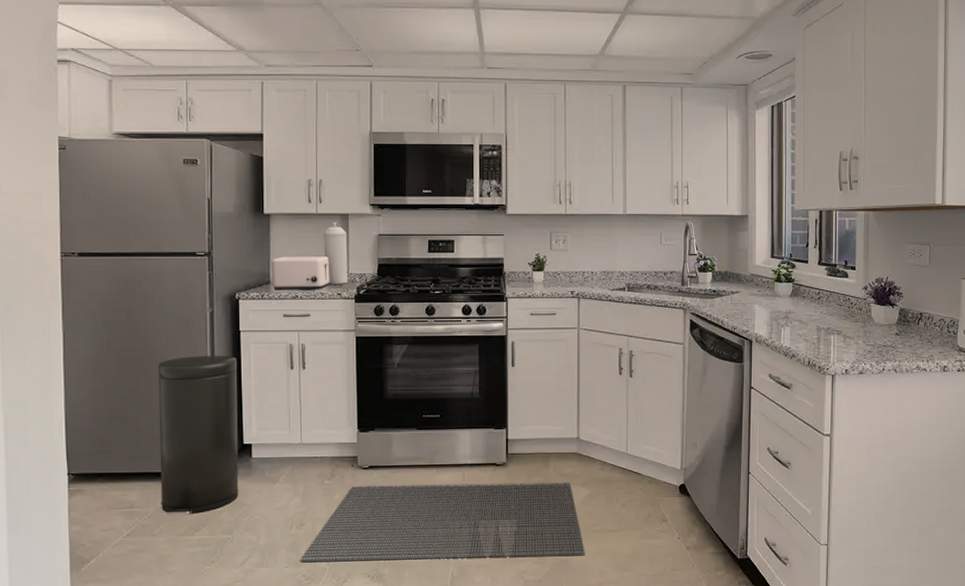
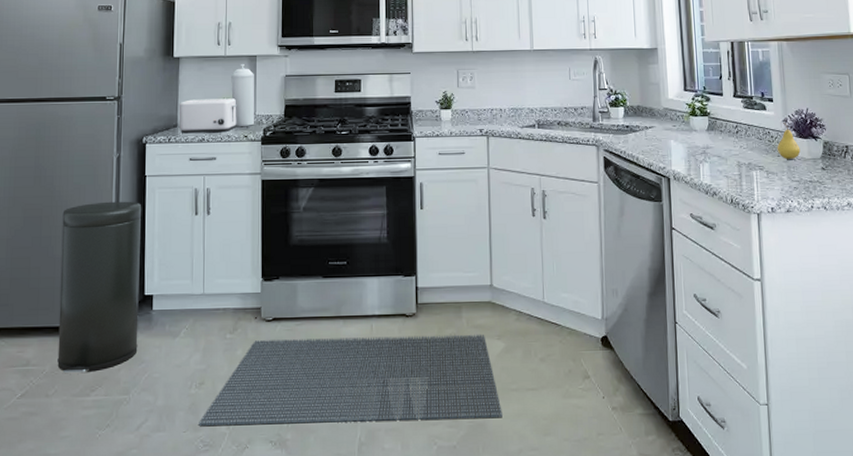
fruit: none [855,289,877,325] -> present [776,122,801,159]

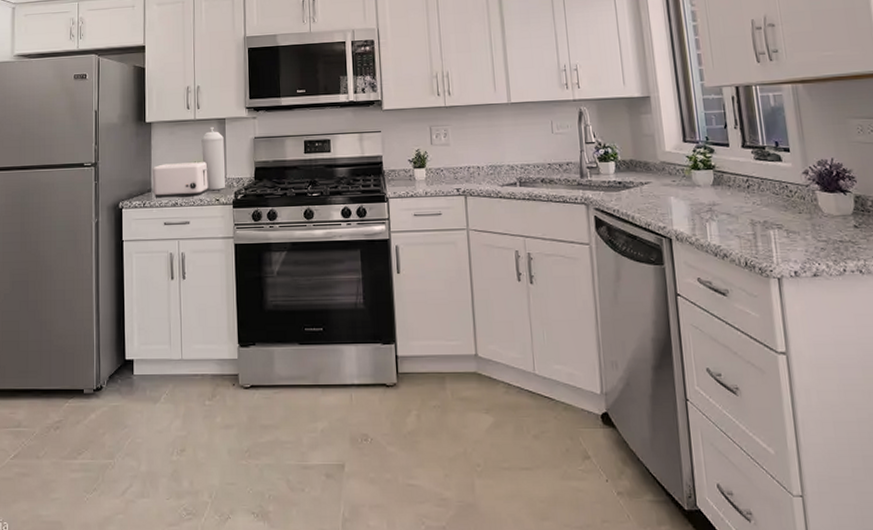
pedal bin: present [57,201,142,374] -> none [46,265,121,436]
floor mat: present [199,334,502,427] -> none [181,407,495,499]
fruit: present [776,122,801,159] -> none [797,174,827,216]

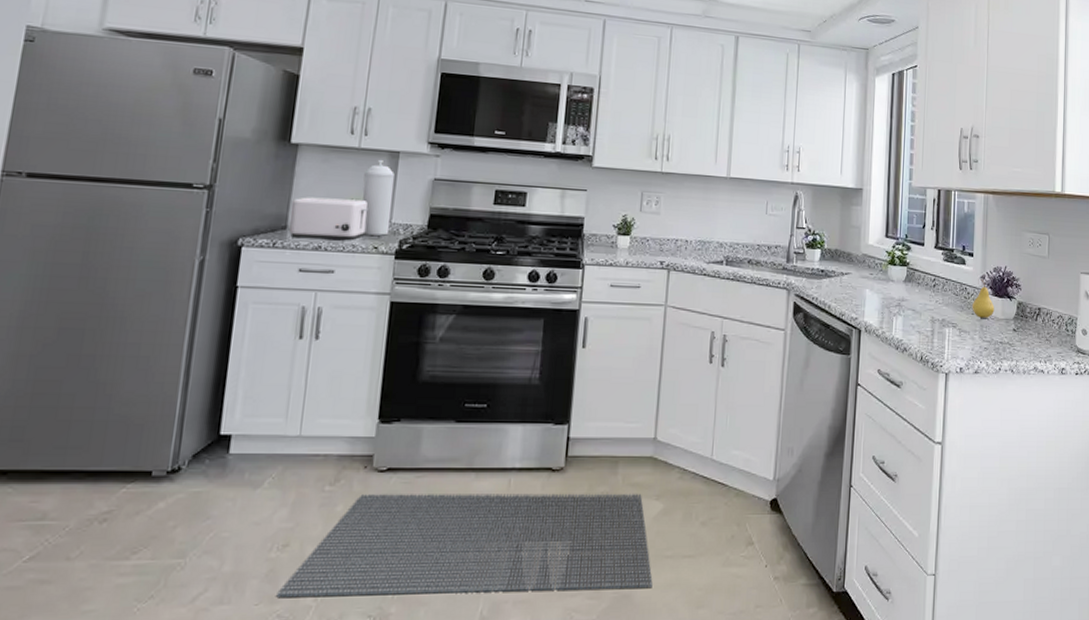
floor mat: none [181,407,495,499] -> present [276,493,653,599]
fruit: none [797,174,827,216] -> present [971,278,995,318]

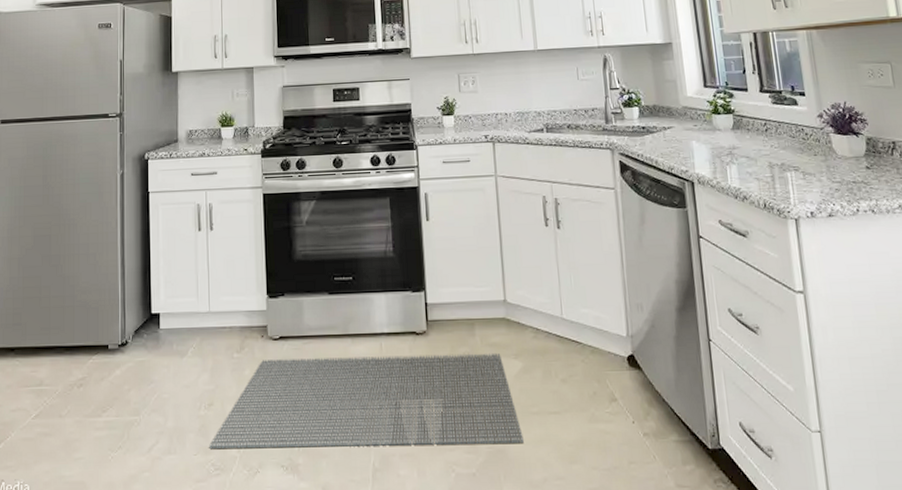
toaster: present [289,197,368,241] -> none [179,111,236,149]
canister: present [362,159,394,237] -> none [229,75,254,141]
fruit: present [971,278,995,318] -> none [812,117,840,158]

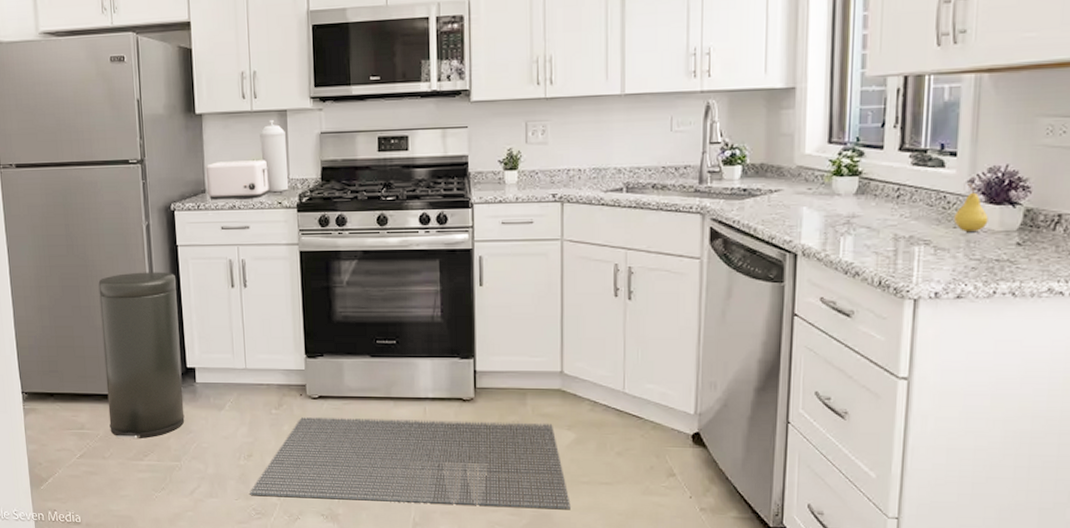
pedal bin: none [69,218,147,394] -> present [98,272,185,439]
toaster: none [179,111,236,149] -> present [205,160,269,200]
canister: none [229,75,254,141] -> present [260,119,289,193]
fruit: none [812,117,840,158] -> present [953,182,989,231]

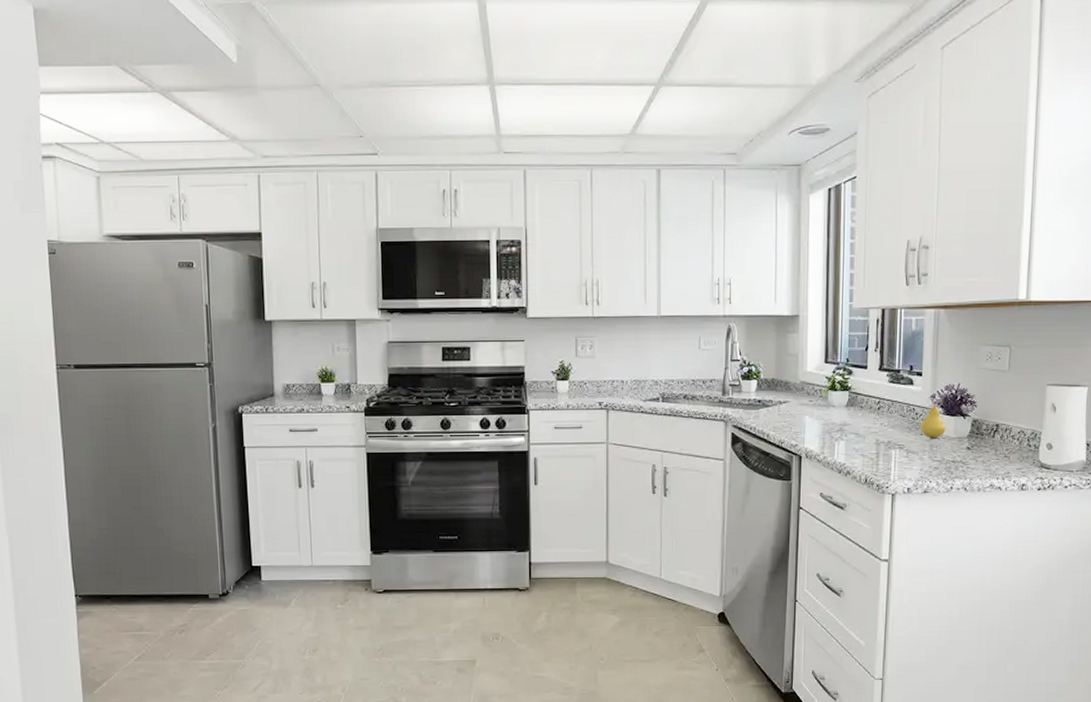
pedal bin: present [98,272,185,439] -> none [161,472,249,639]
toaster: present [205,160,269,200] -> none [274,366,338,403]
floor mat: present [250,417,571,510] -> none [314,608,615,689]
canister: present [260,119,289,193] -> none [329,328,357,397]

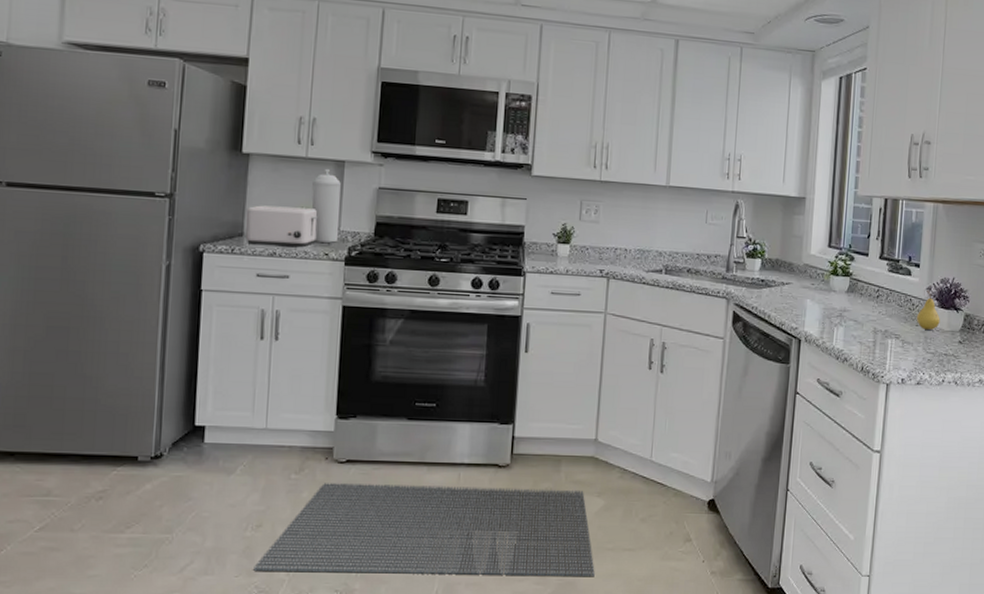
toaster: none [274,366,338,403] -> present [245,205,318,248]
floor mat: none [314,608,615,689] -> present [254,483,595,577]
canister: none [329,328,357,397] -> present [311,168,341,244]

